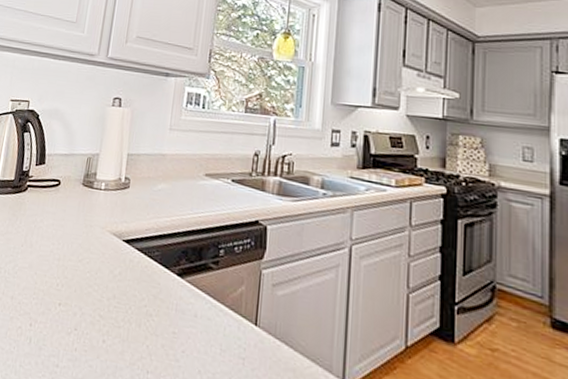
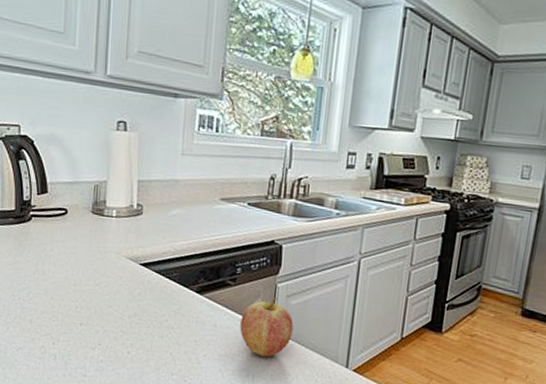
fruit: none [221,286,280,359] -> present [240,297,294,357]

